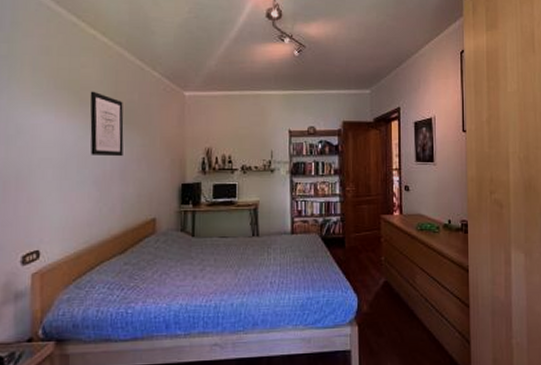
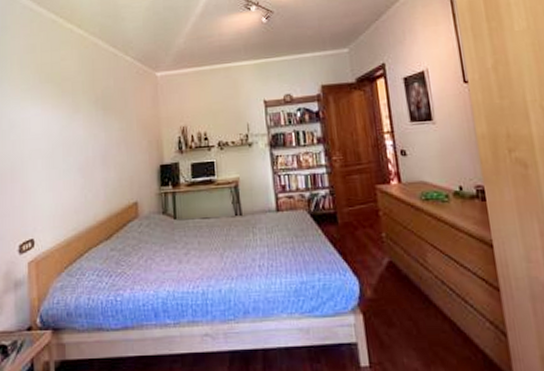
wall art: present [90,91,124,157] -> none [70,81,103,143]

